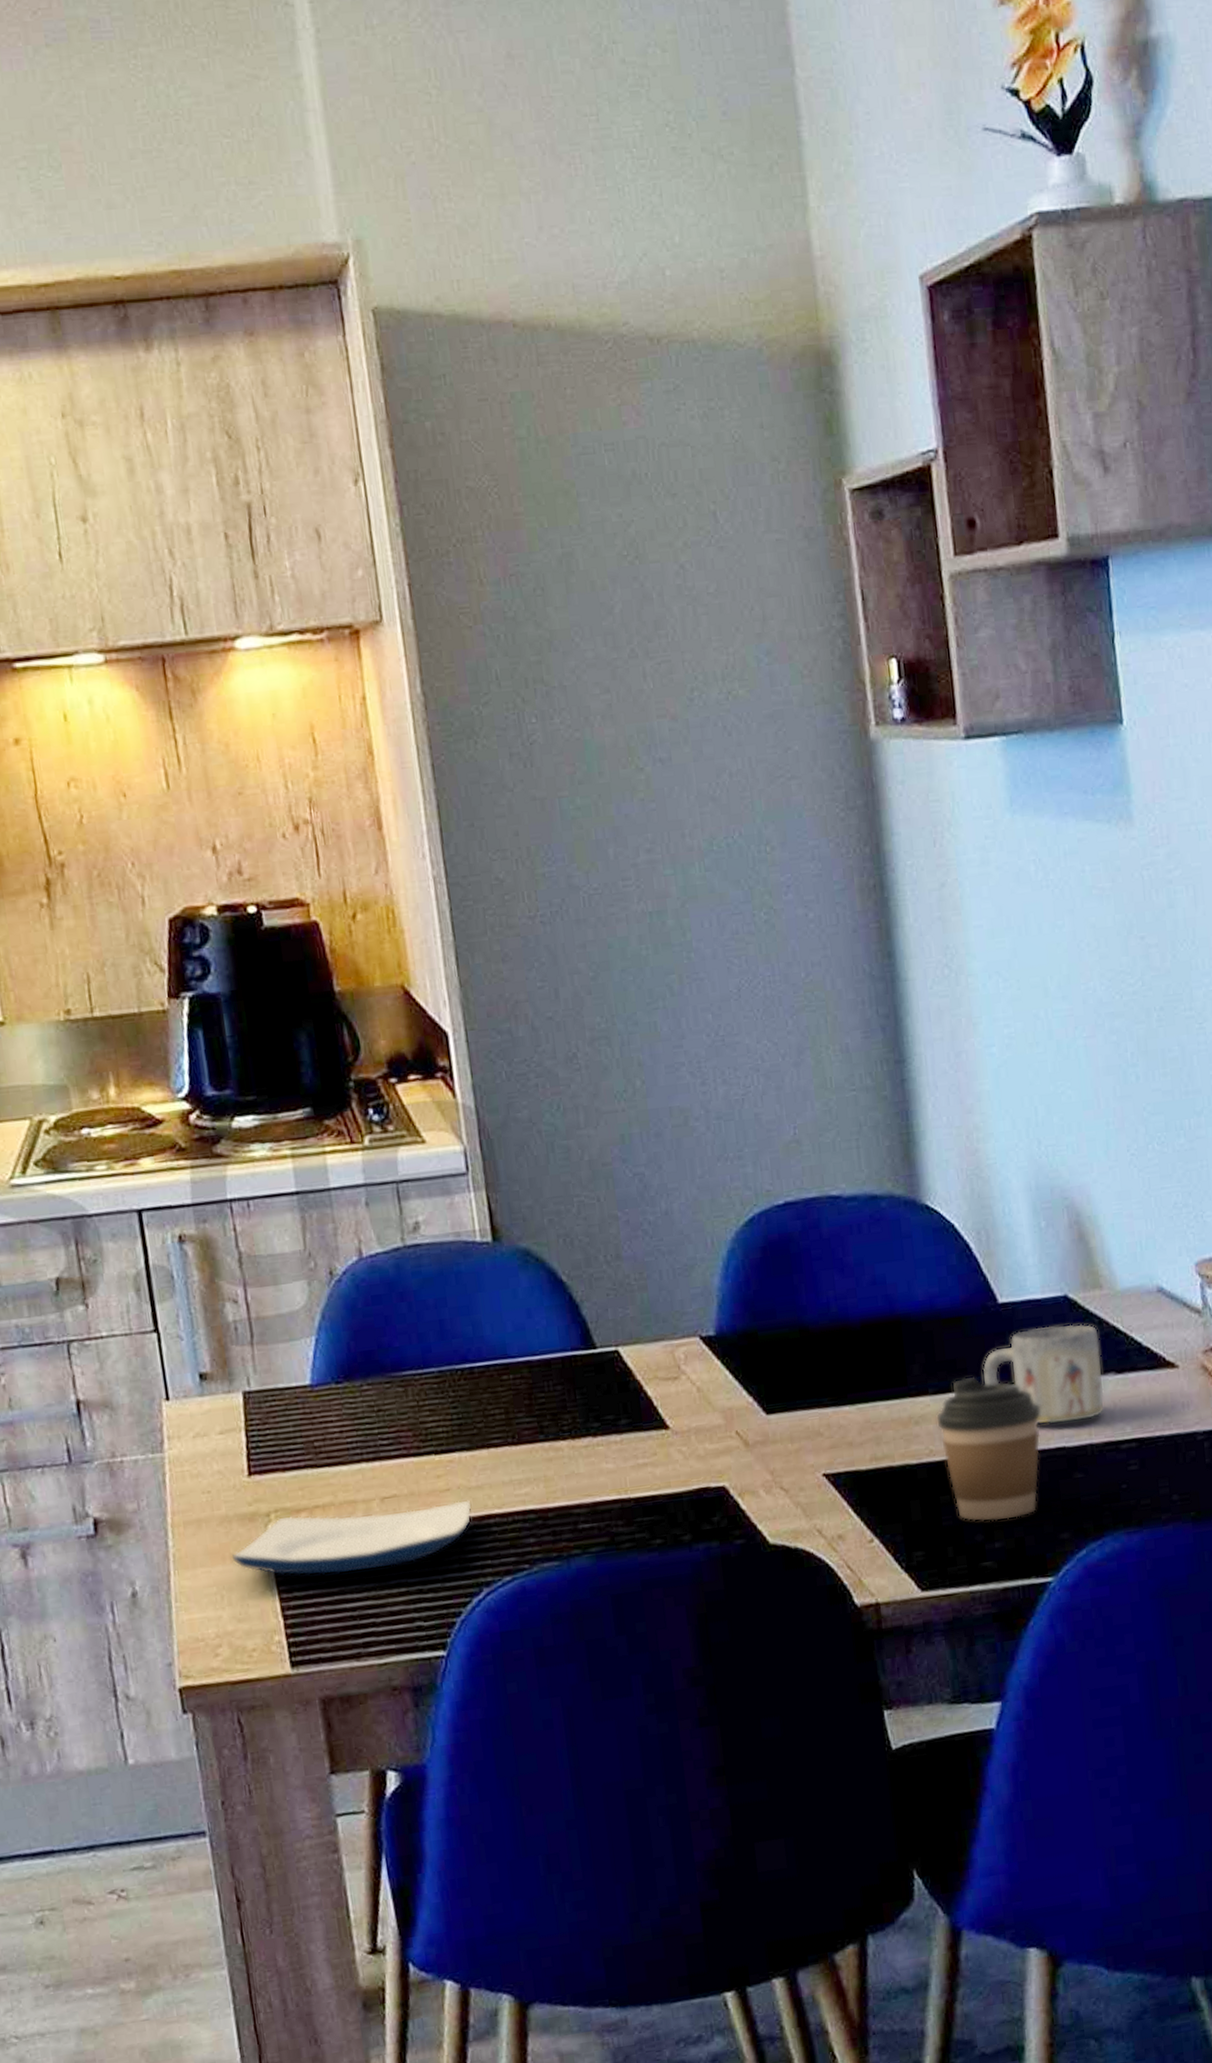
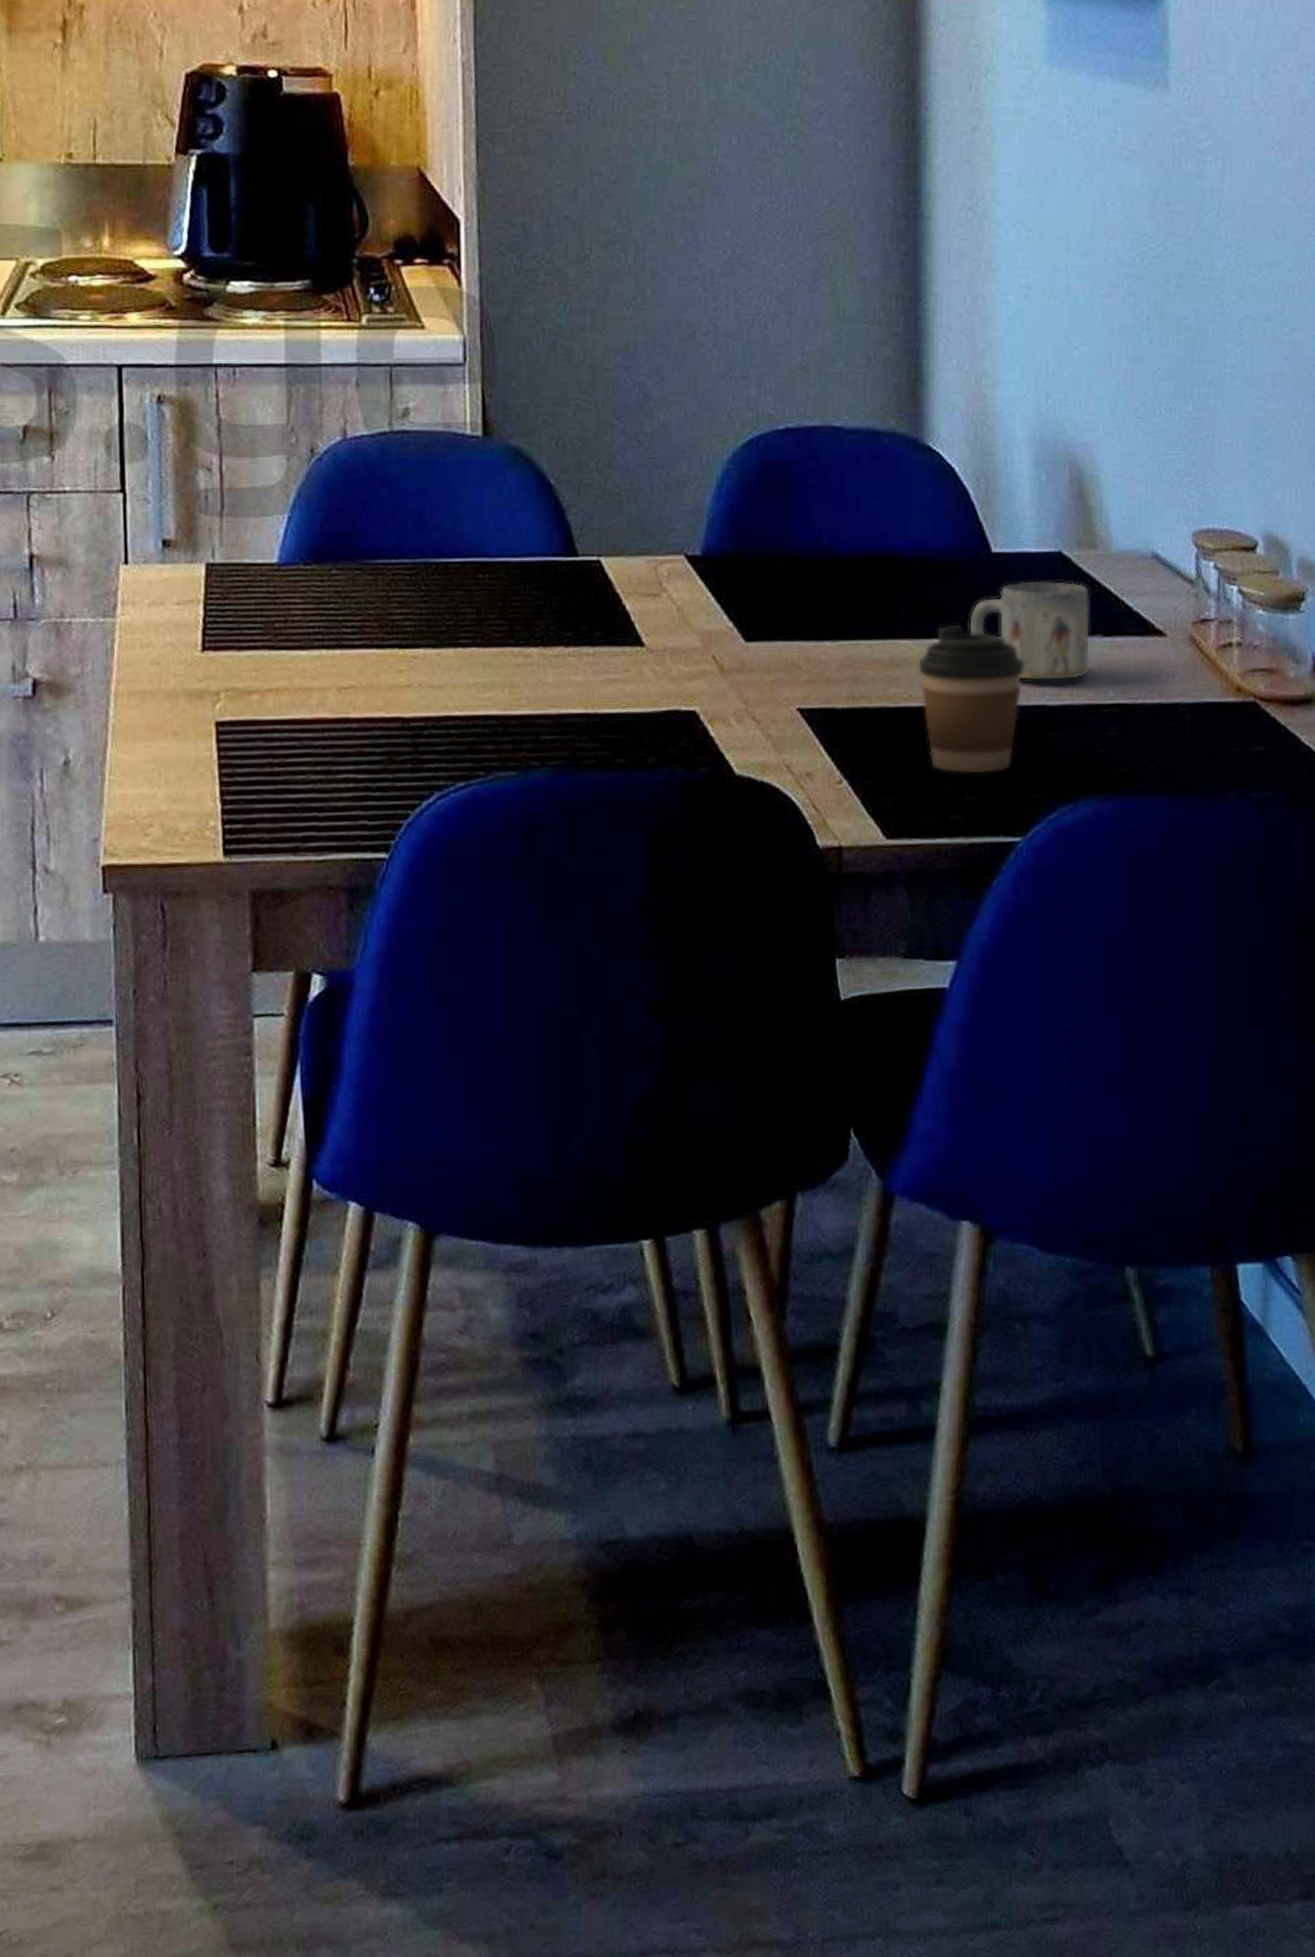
plate: present [232,1500,472,1576] -> none [174,697,432,762]

